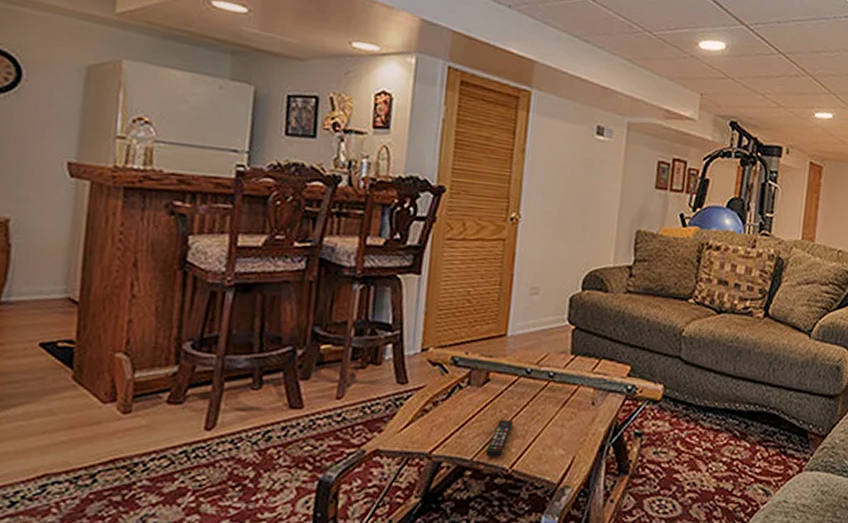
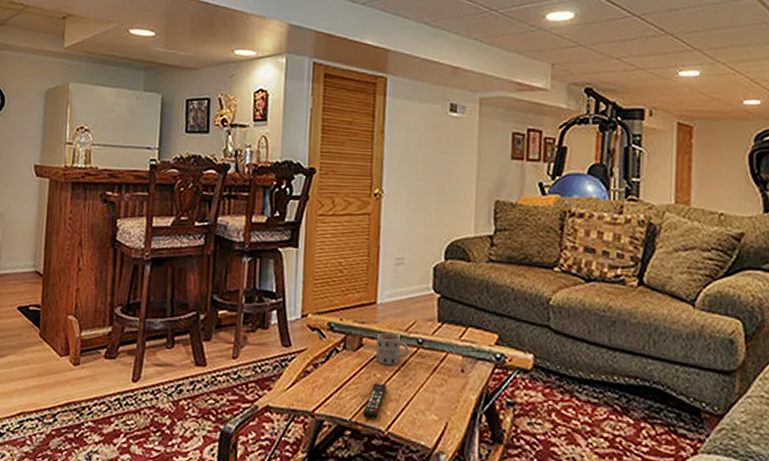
mug: none [502,366,539,401] -> present [375,332,409,366]

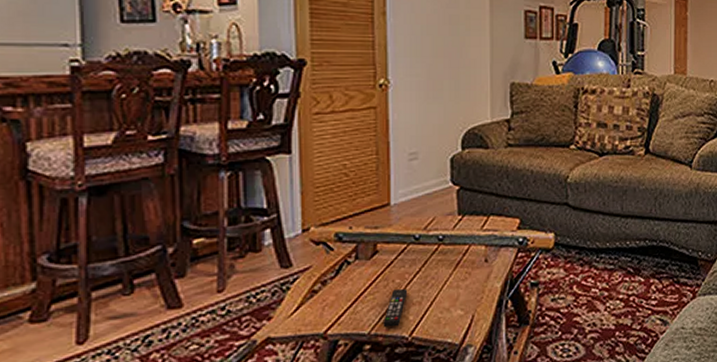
mug: present [375,332,409,366] -> none [392,234,429,269]

